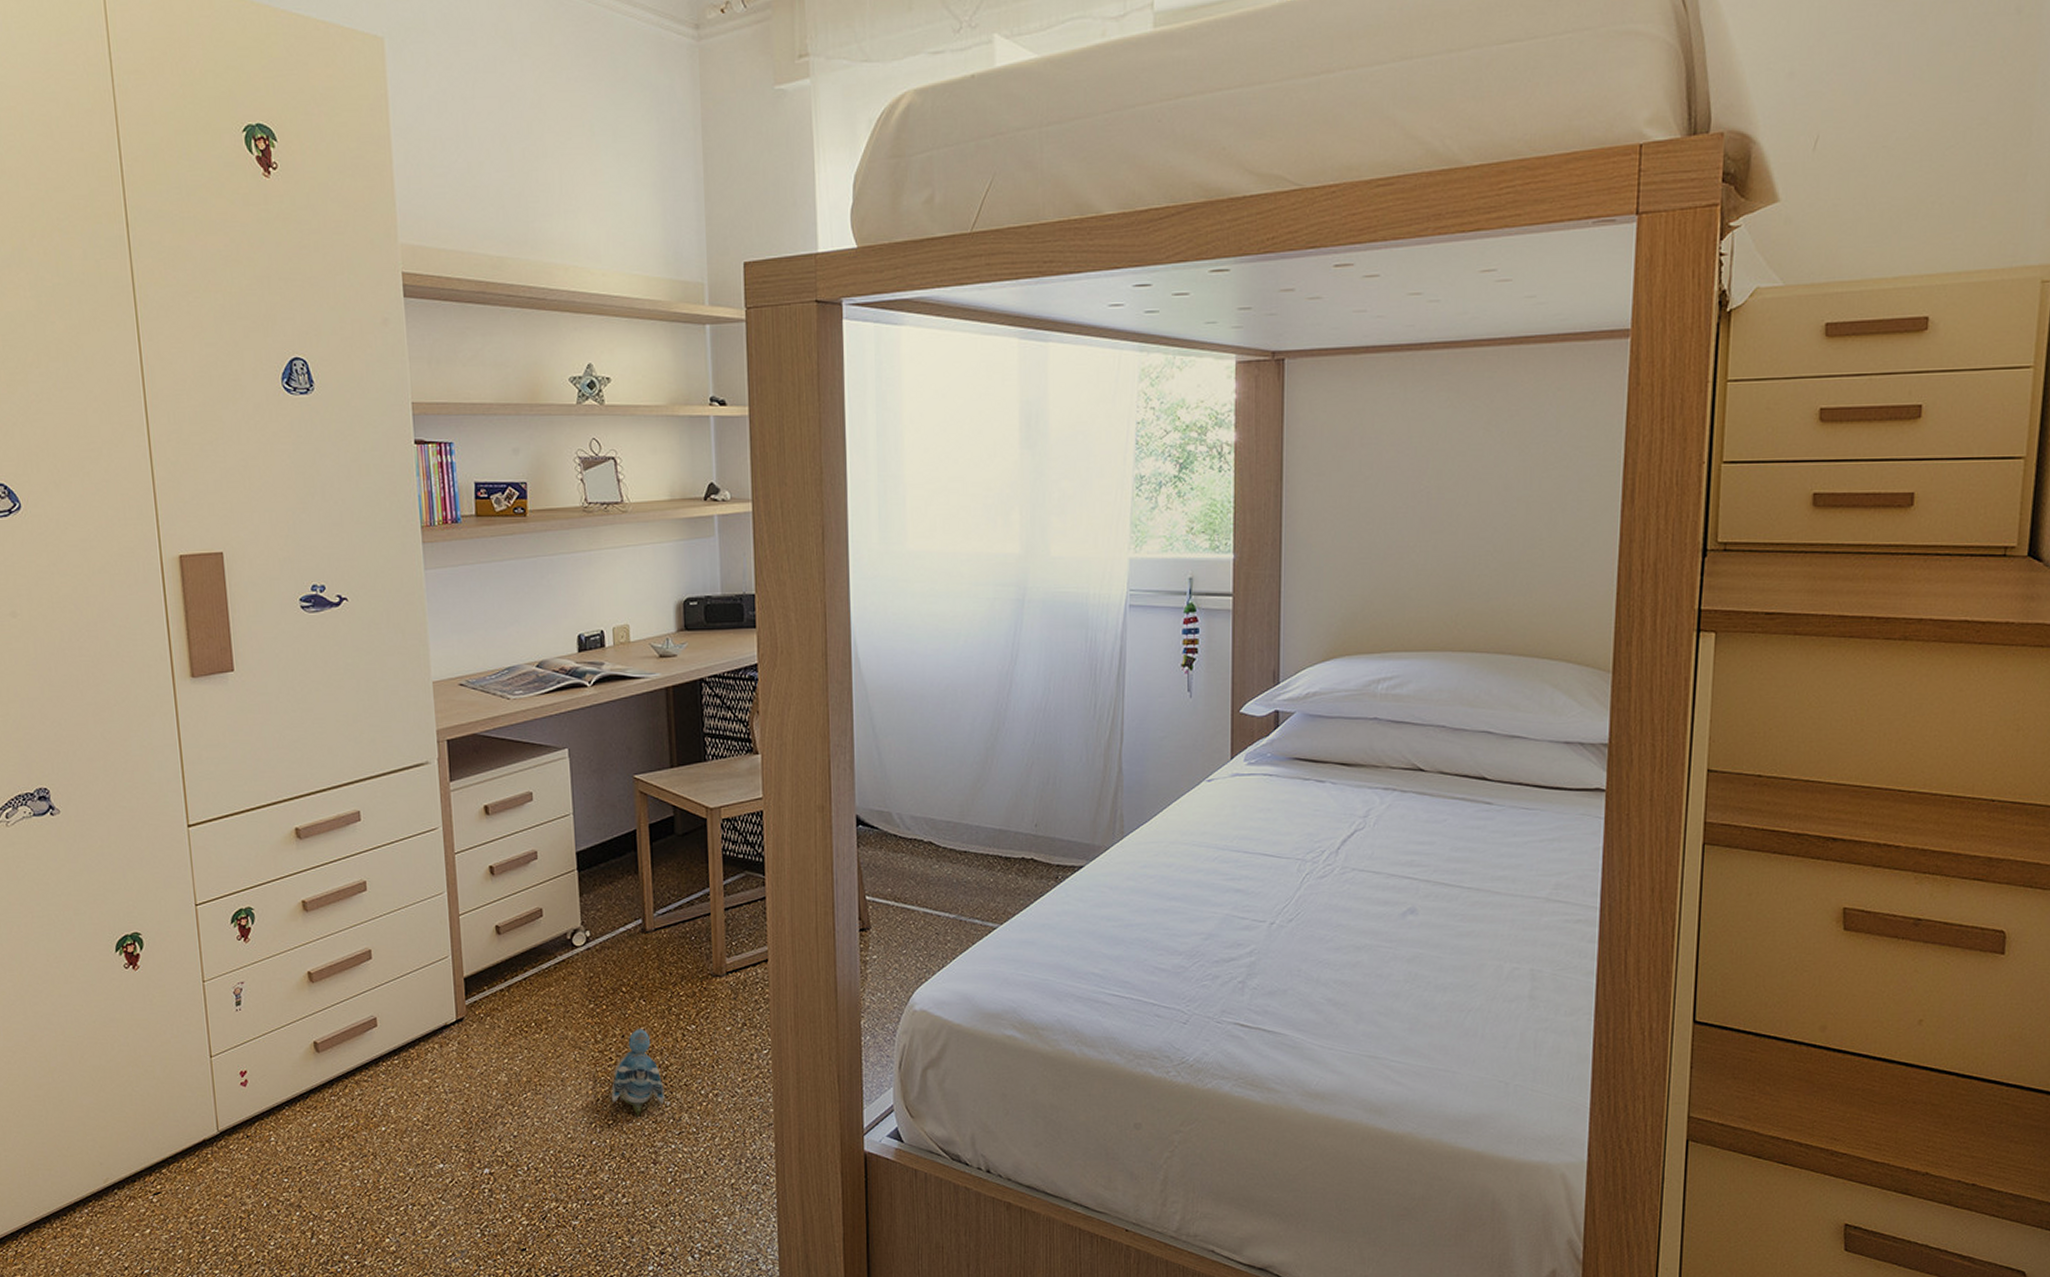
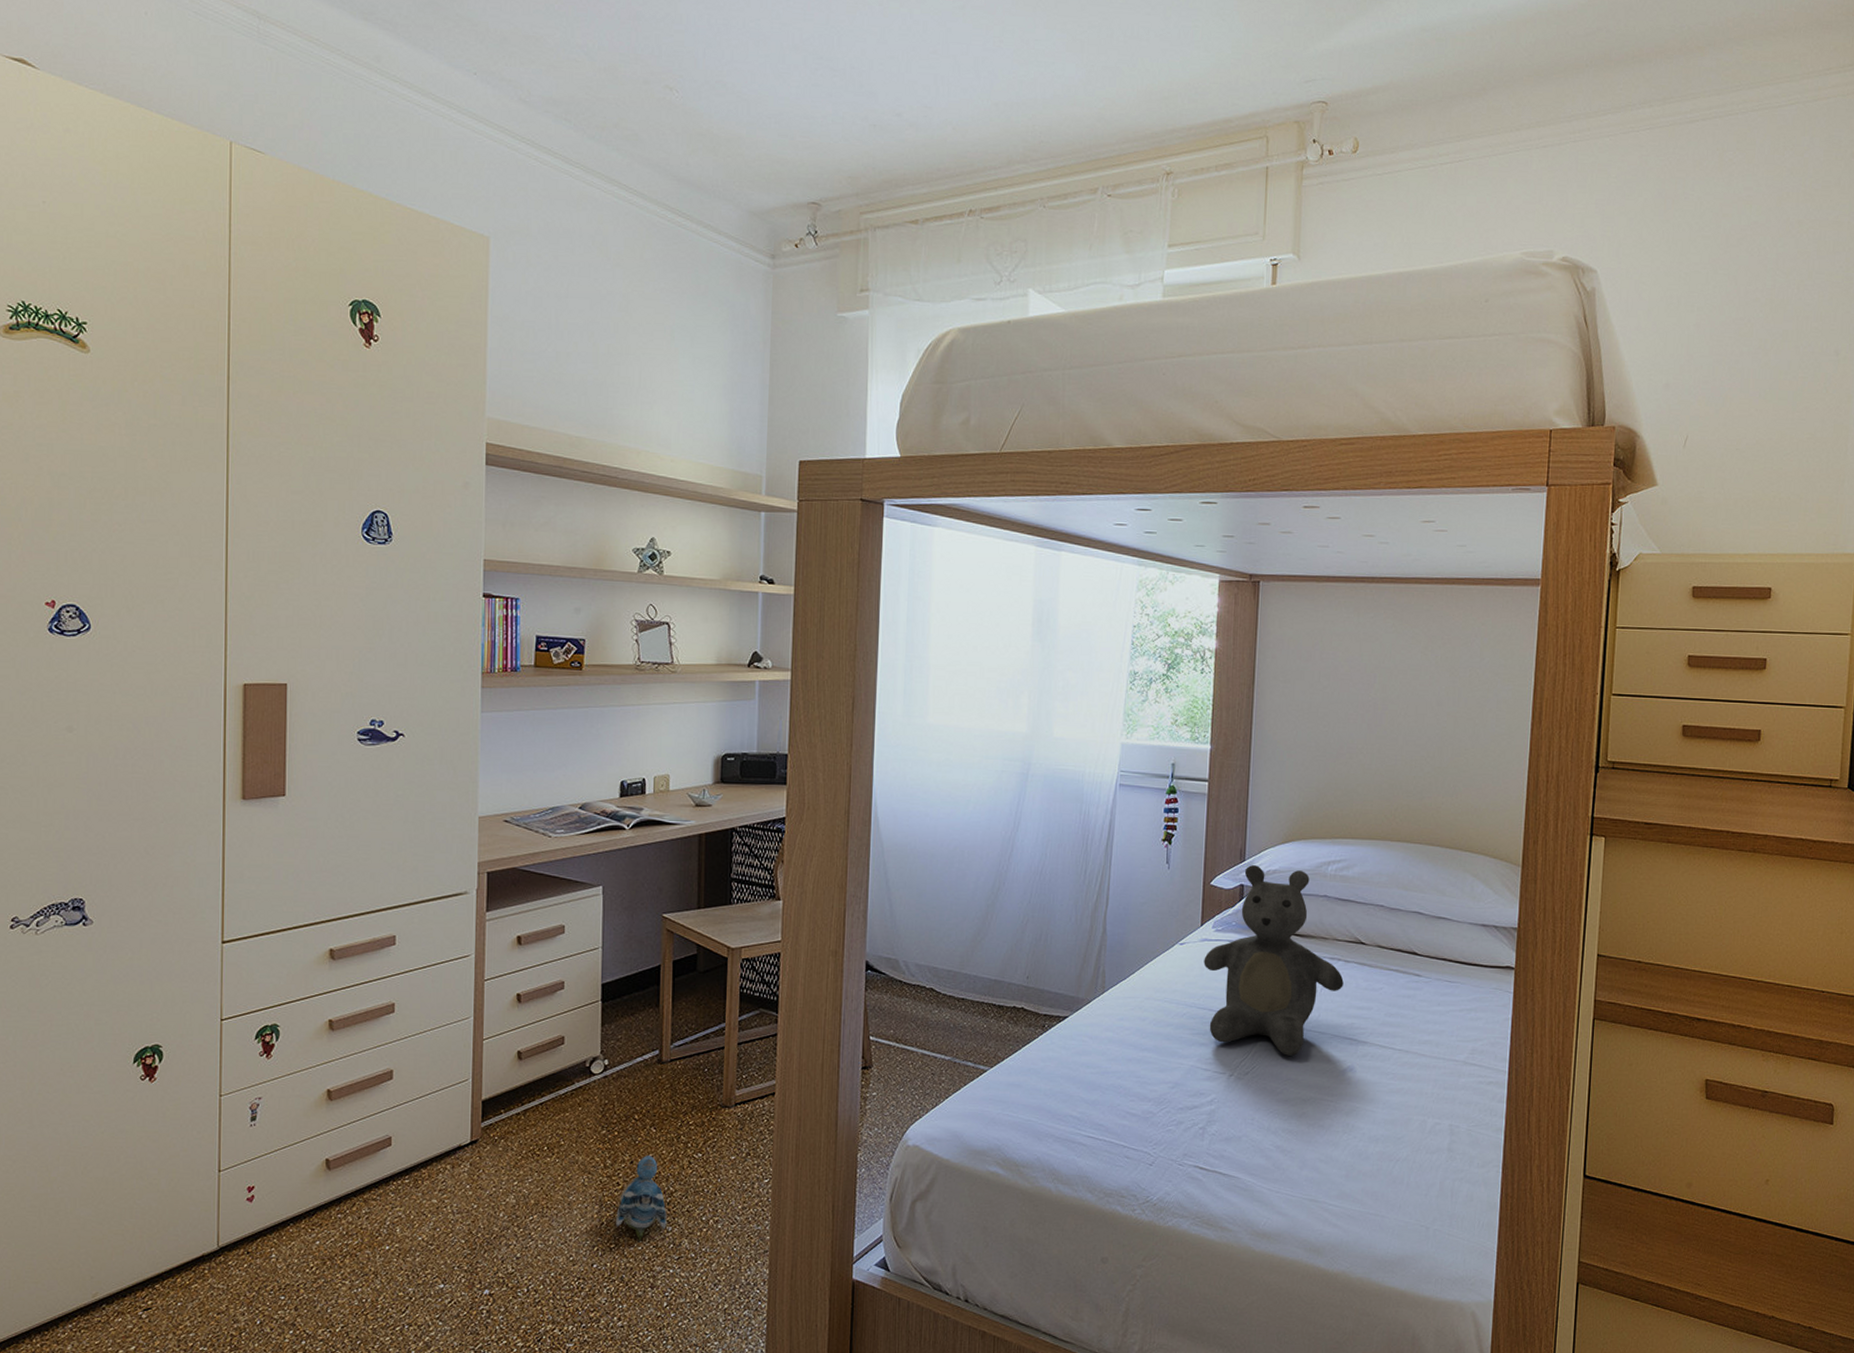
teddy bear: none [1236,688,1400,899] -> present [1203,865,1344,1056]

